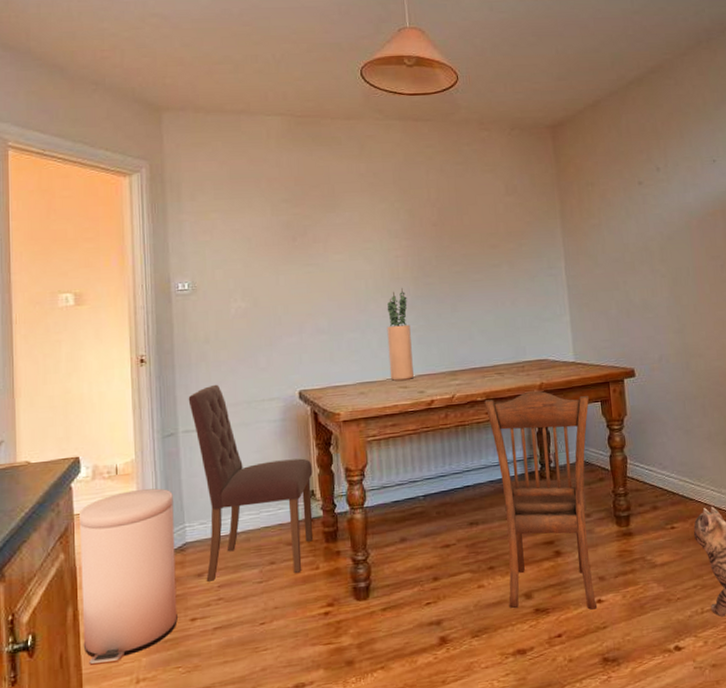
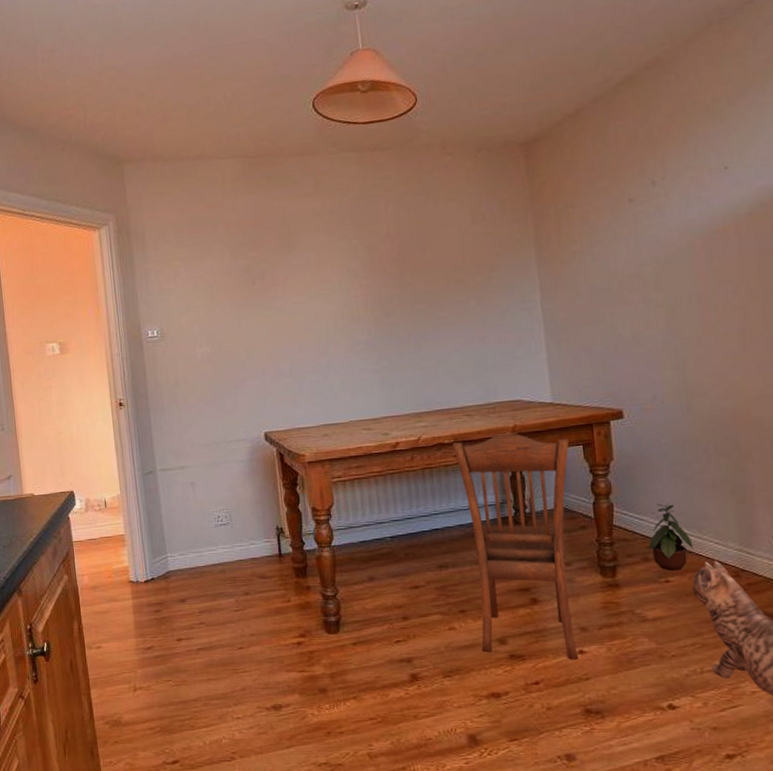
pedal bin: present [78,488,178,665] -> none [76,521,166,672]
dining chair: present [188,384,313,582] -> none [163,426,283,607]
vase: present [387,288,414,381] -> none [348,328,377,423]
potted plant: none [657,453,694,518] -> present [648,501,694,571]

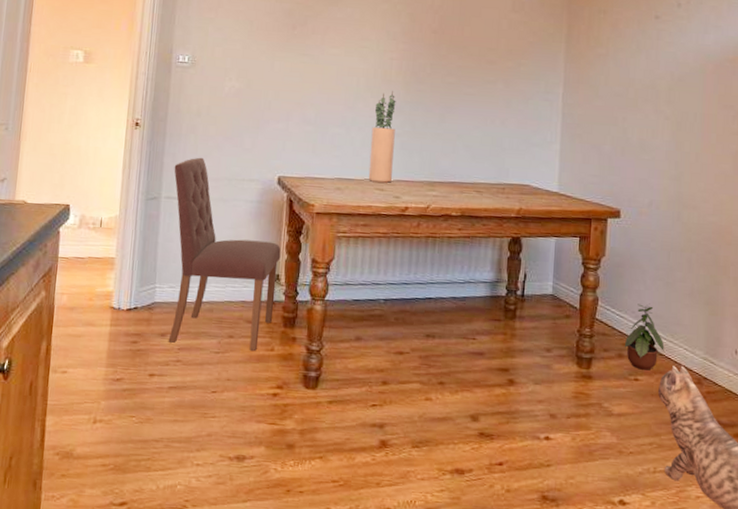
dining chair: none [163,426,283,607] -> present [168,157,281,351]
vase: none [348,328,377,423] -> present [368,91,396,183]
dining chair: present [452,433,578,660] -> none [454,214,568,445]

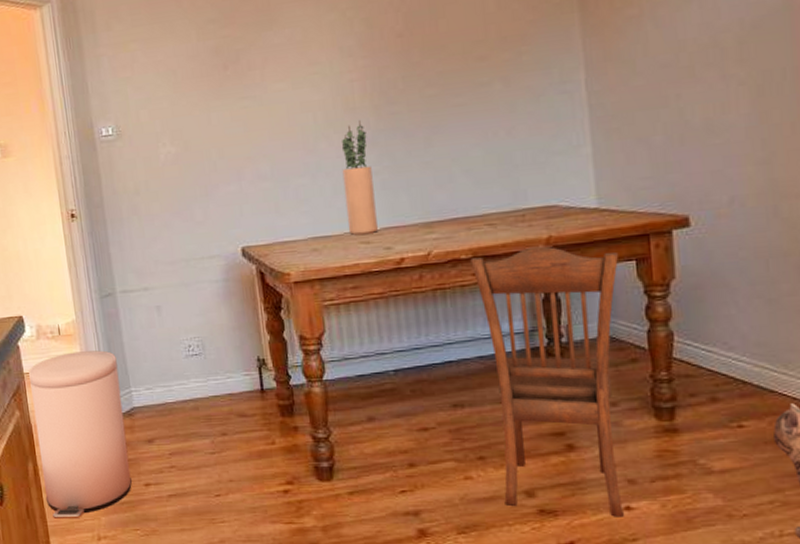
pedal bin: none [51,244,149,400] -> present [28,350,132,518]
dining chair: present [168,157,281,351] -> none [123,240,266,448]
dining chair: none [454,214,568,445] -> present [470,246,624,517]
potted plant: present [624,303,665,370] -> none [717,329,776,414]

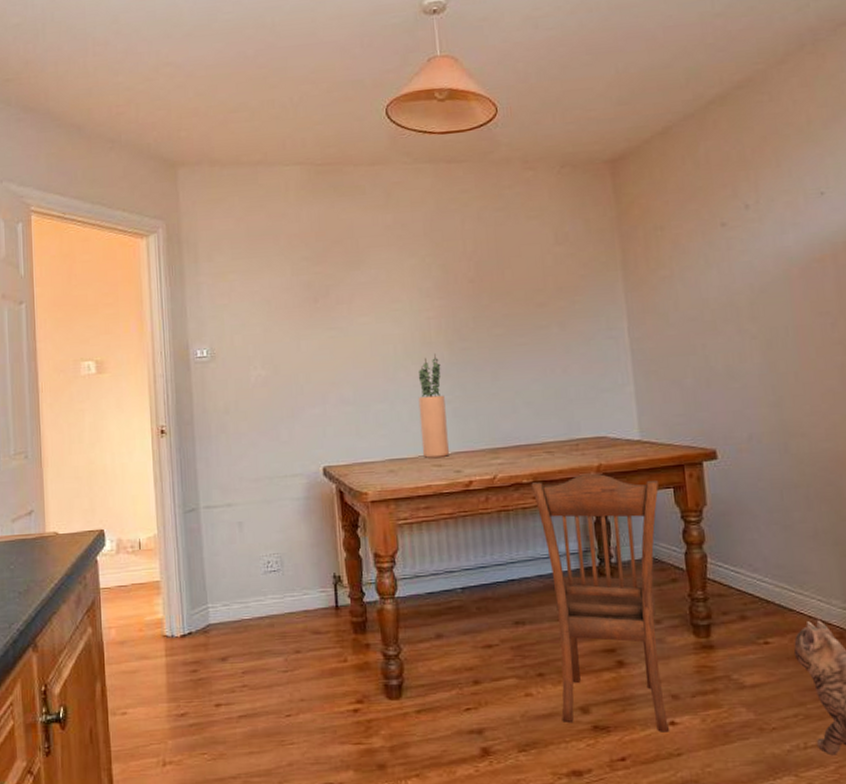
pedal bin: present [28,350,132,518] -> none [104,565,202,743]

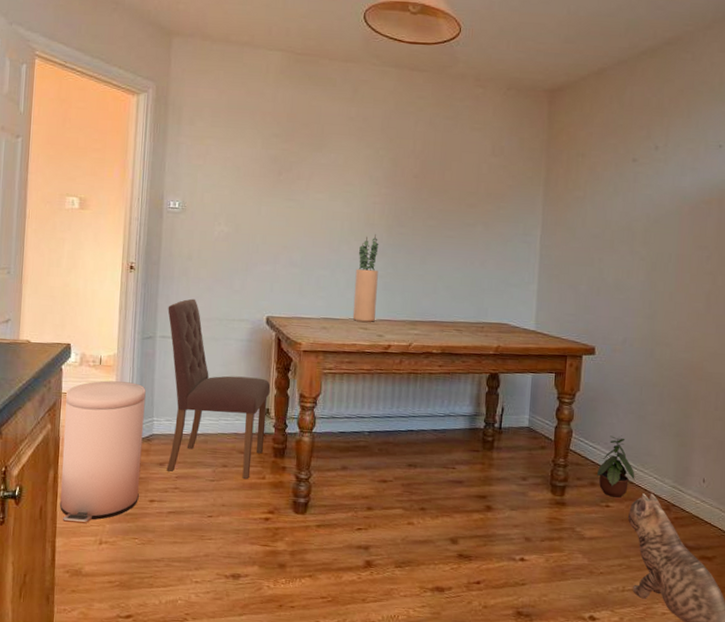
pedal bin: none [104,565,202,743] -> present [59,380,146,523]
dining chair: none [209,458,340,667] -> present [166,298,271,479]
dining chair: present [531,473,669,732] -> none [434,352,545,566]
potted plant: none [745,553,794,631] -> present [596,435,635,498]

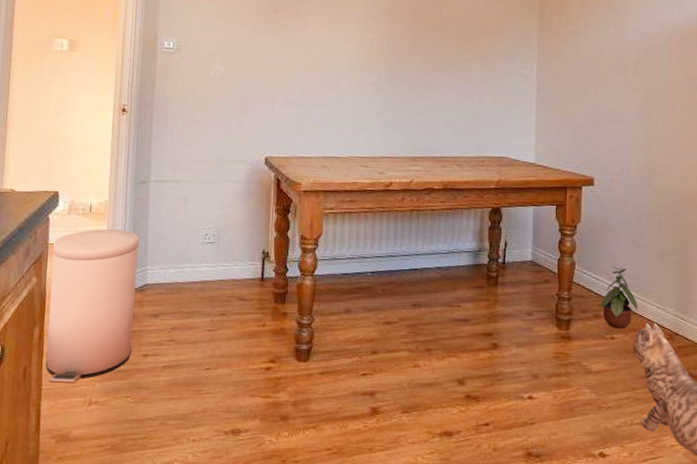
dining chair: present [166,298,271,479] -> none [161,140,270,327]
vase: present [352,234,379,322] -> none [353,71,378,160]

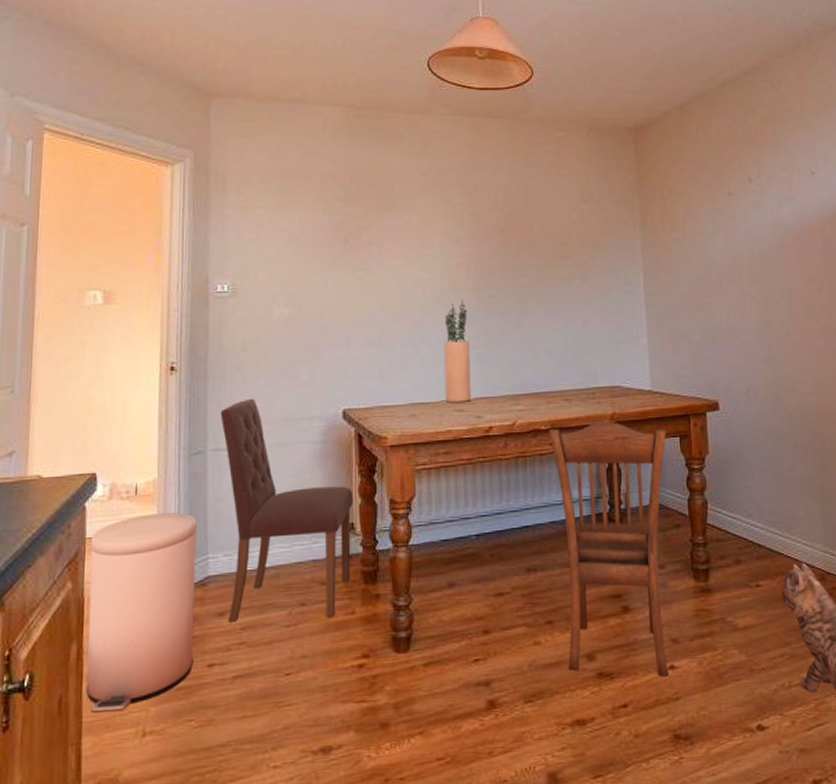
dining chair: none [161,140,270,327] -> present [220,398,354,622]
vase: none [353,71,378,160] -> present [443,300,471,403]
dining chair: none [441,186,545,405] -> present [549,421,668,677]
potted plant: present [600,265,638,329] -> none [740,499,783,574]

